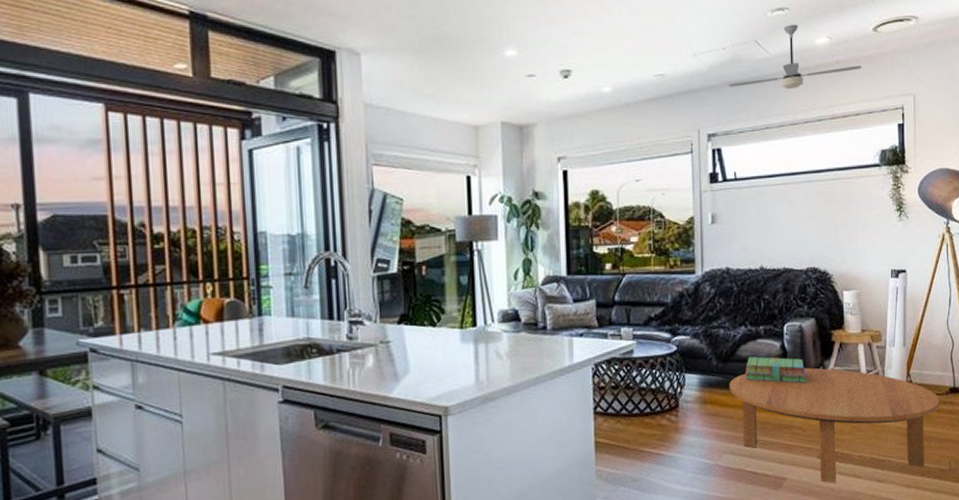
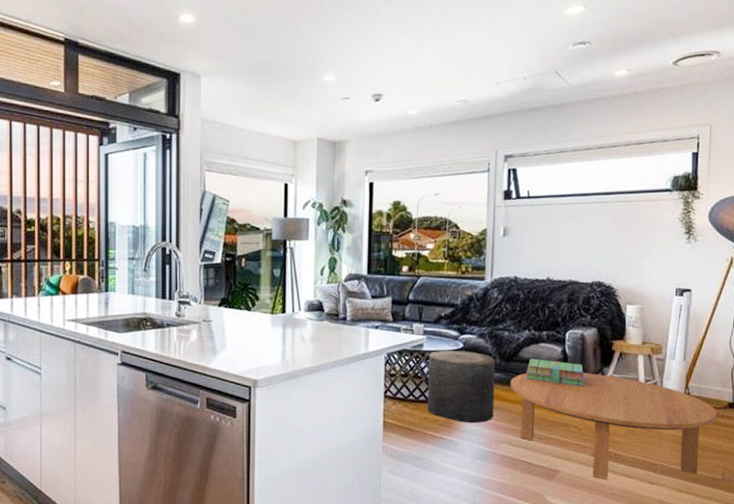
stool: none [641,354,714,435] -> present [427,350,496,423]
ceiling fan: present [729,24,862,90] -> none [527,57,660,117]

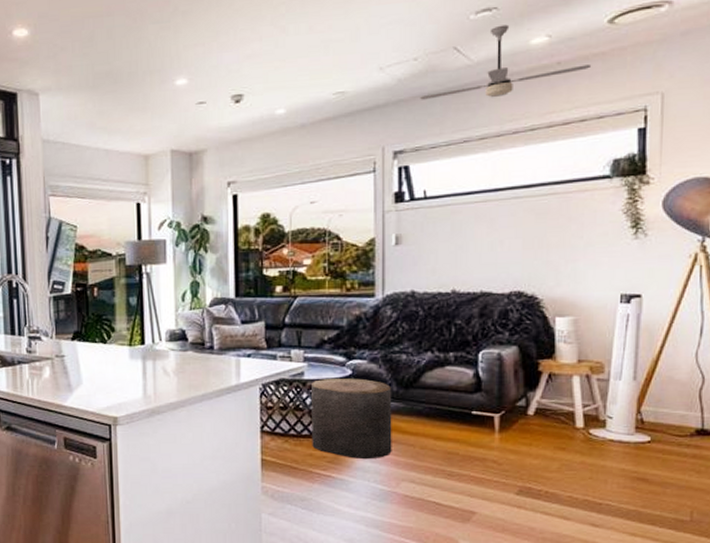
coffee table: present [510,372,717,481] -> none [411,398,681,523]
ceiling fan: none [527,57,660,117] -> present [420,24,592,100]
stack of books: present [527,358,586,387] -> none [431,384,505,415]

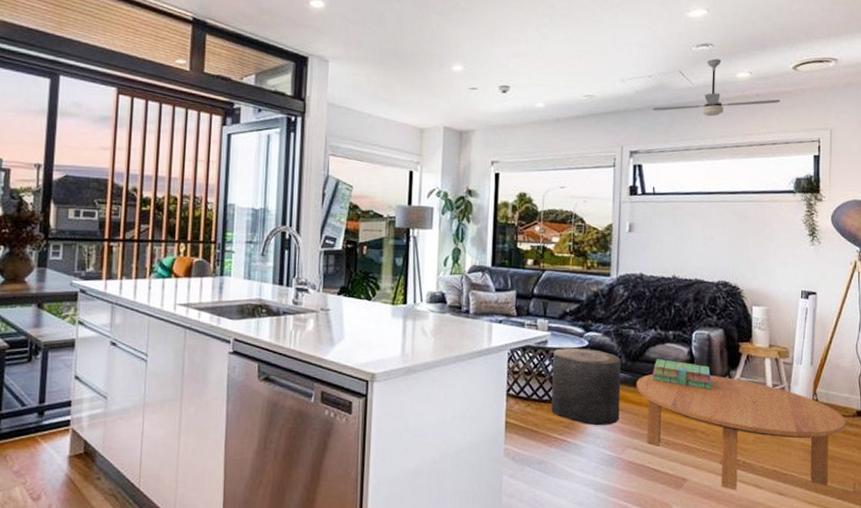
coffee table: none [411,398,681,523] -> present [636,373,846,491]
stack of books: none [431,384,505,415] -> present [653,359,713,390]

